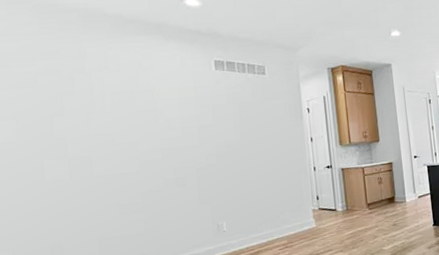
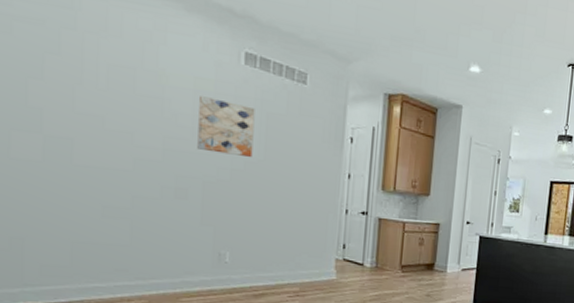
wall art: none [184,101,232,144] -> present [197,96,255,158]

